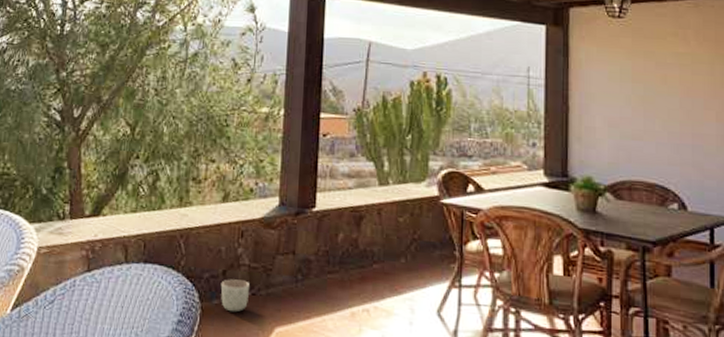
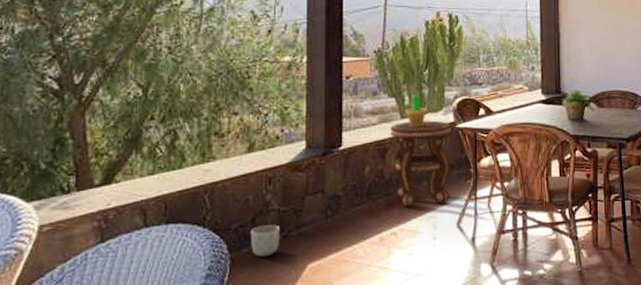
side table: none [367,189,435,287] -> present [390,120,451,207]
potted cactus: none [383,160,409,197] -> present [405,94,427,128]

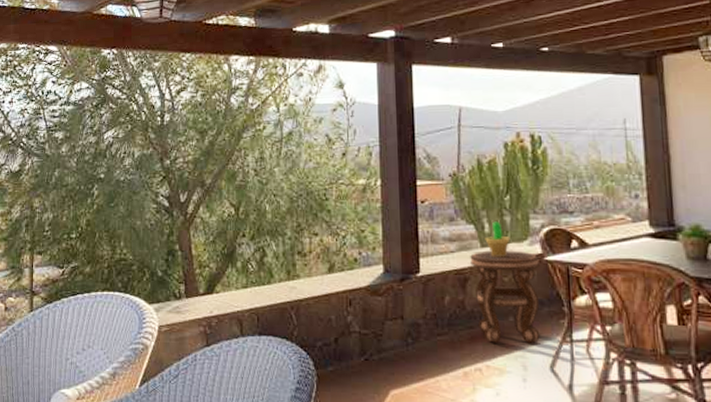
planter: present [250,224,280,257] -> none [333,346,362,378]

